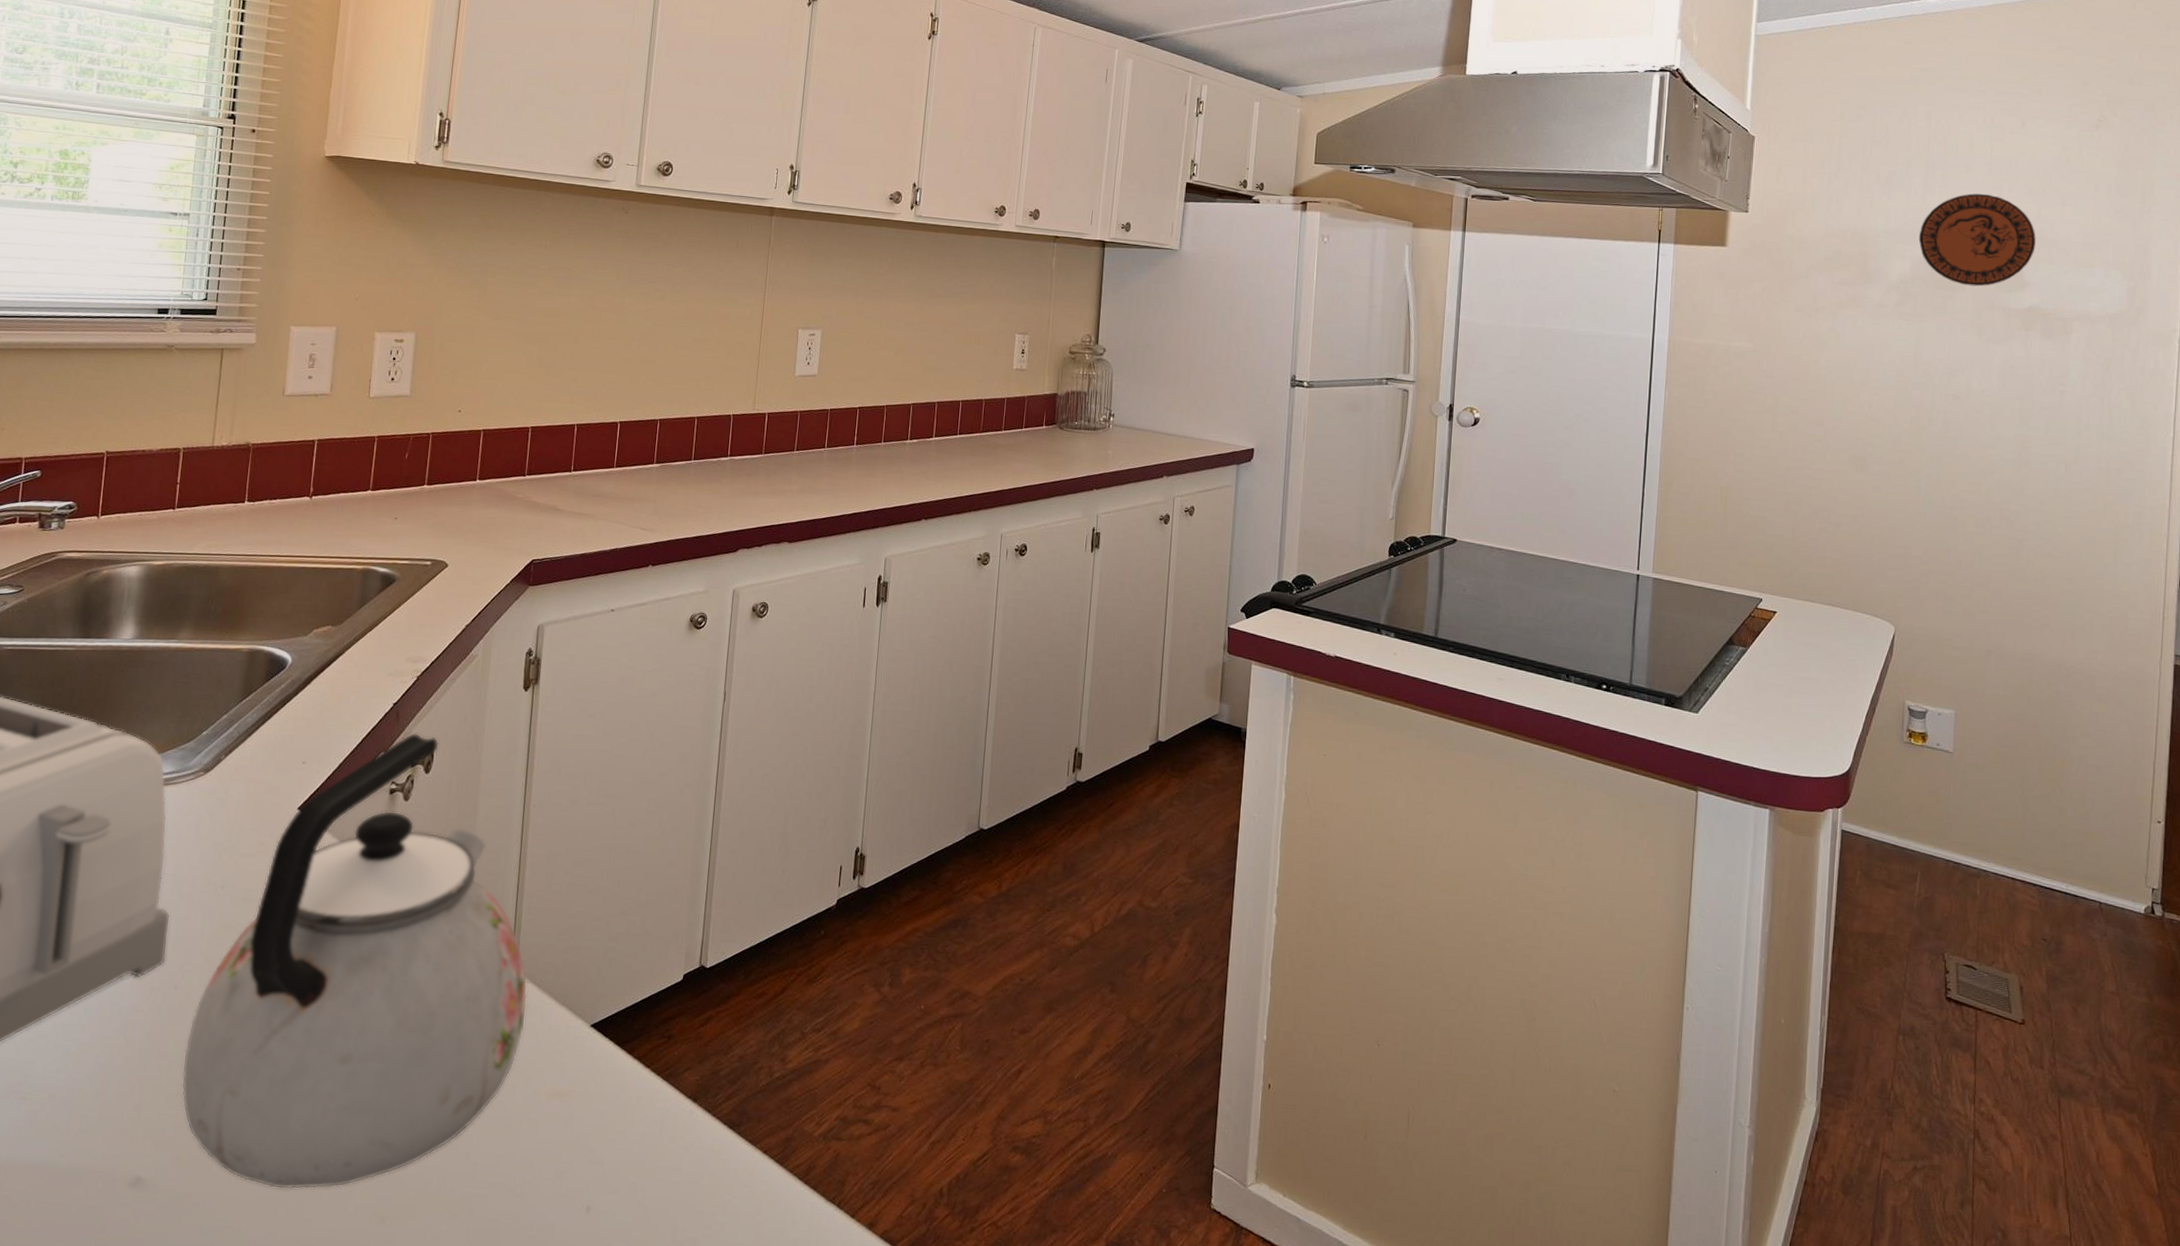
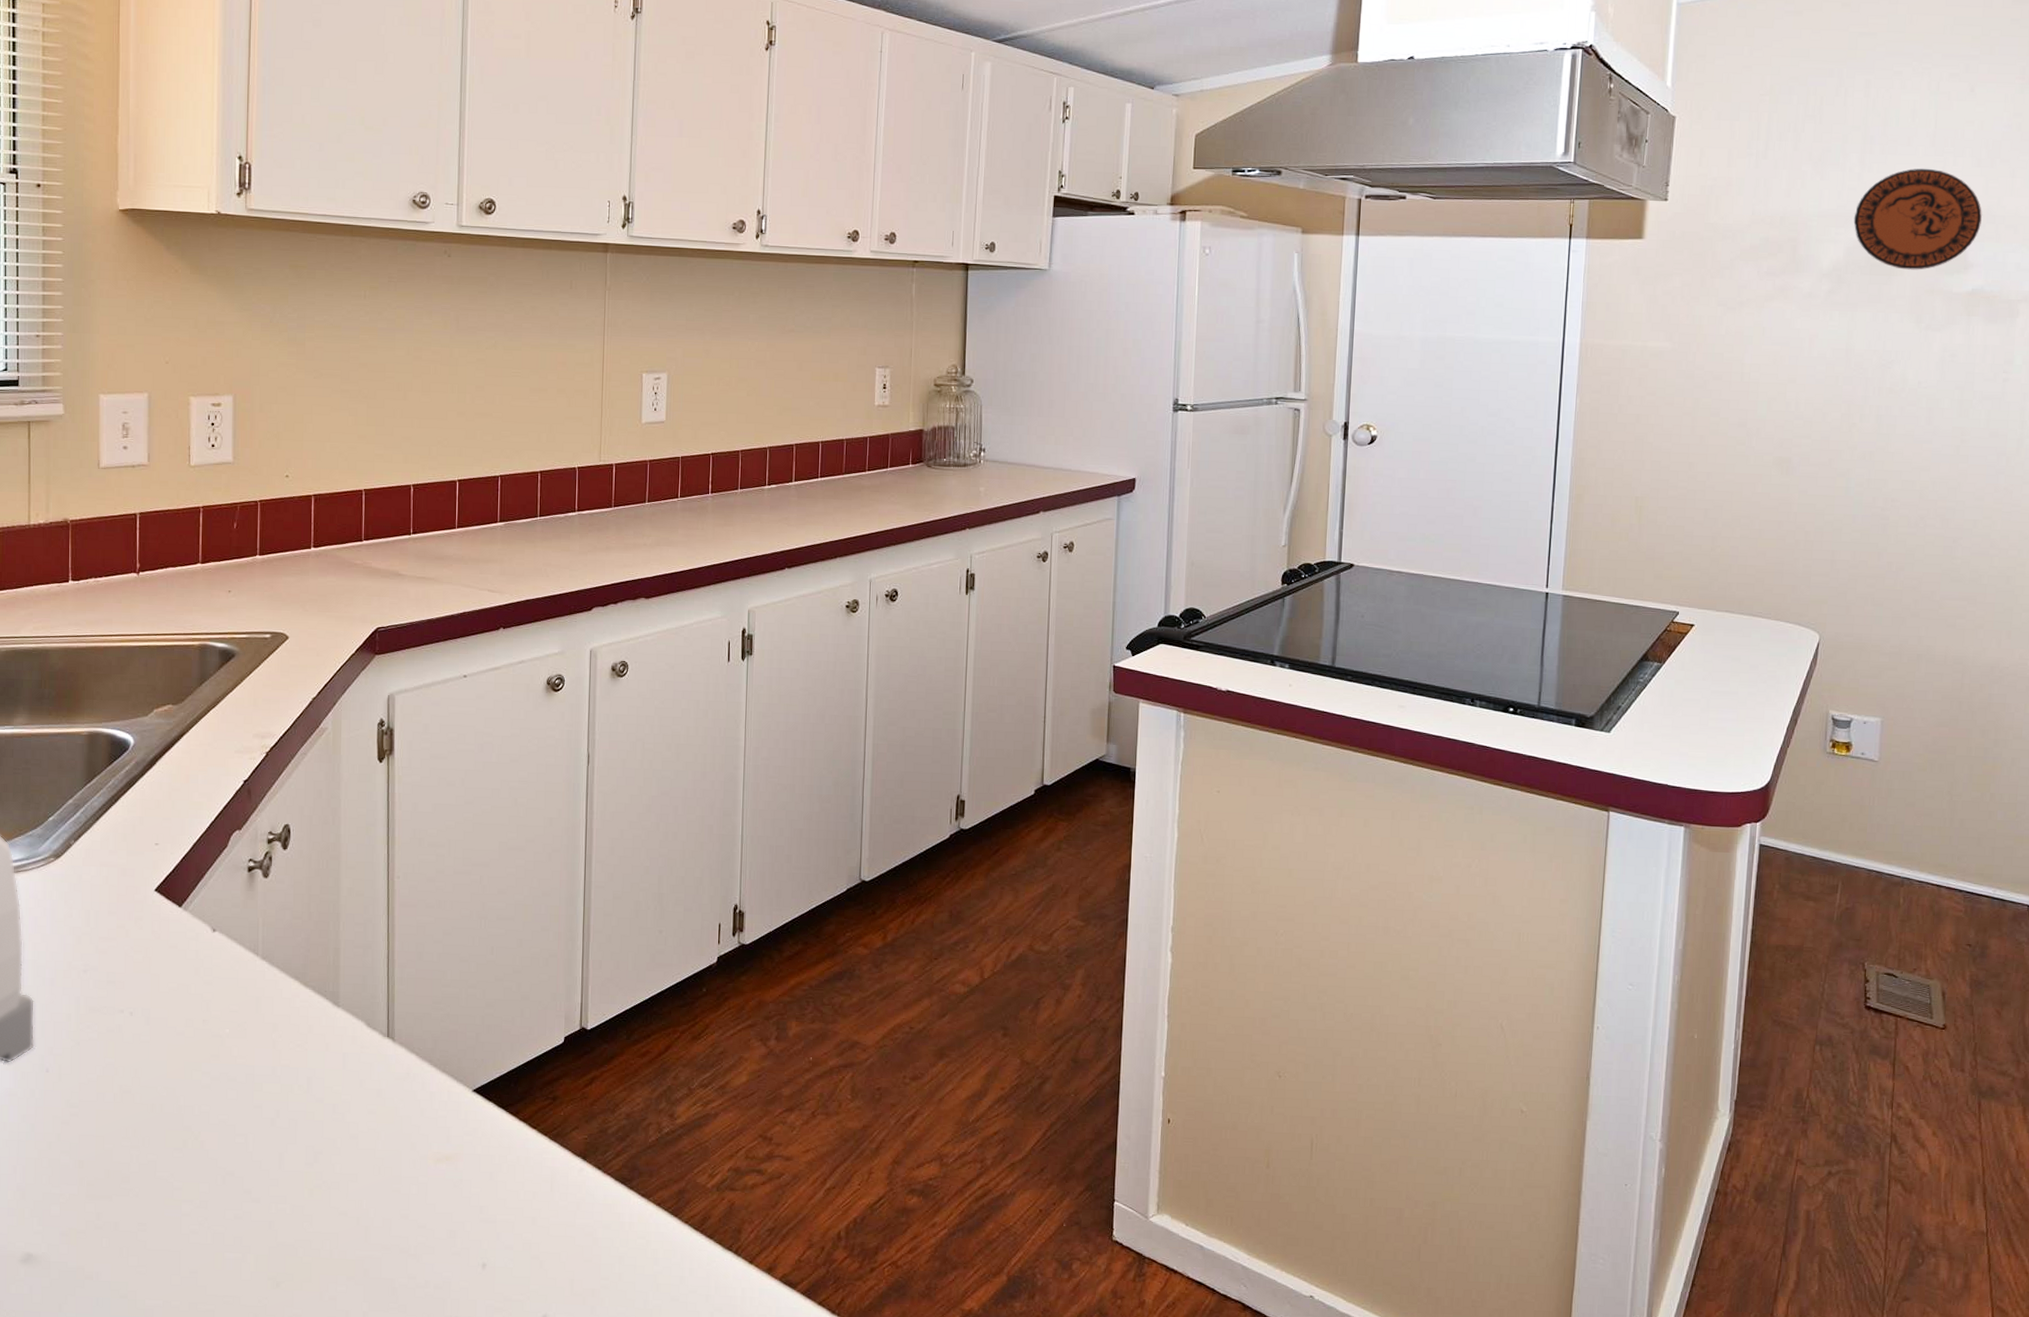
kettle: present [181,732,528,1190] -> none [62,809,407,1260]

